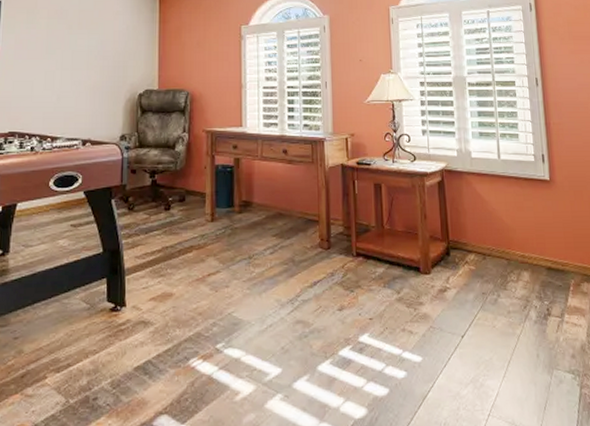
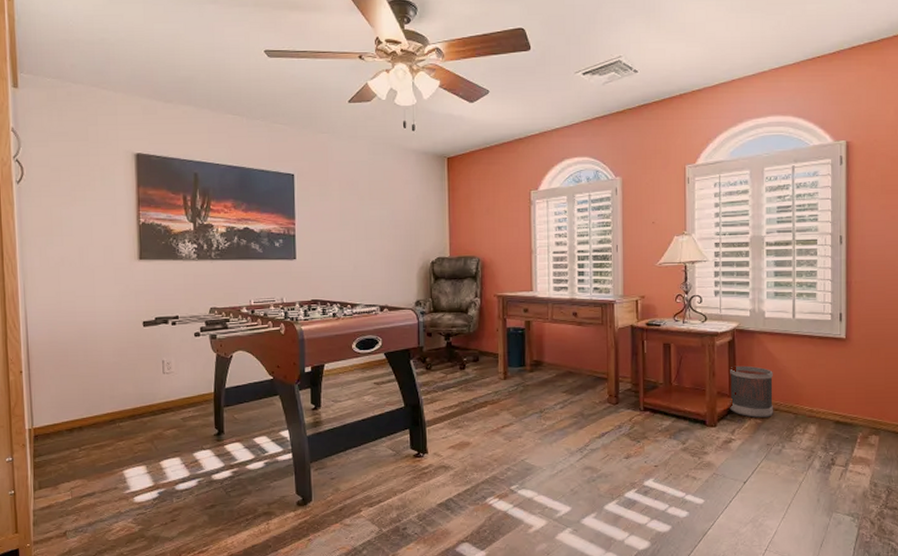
wastebasket: none [441,207,486,264] -> present [730,365,773,418]

